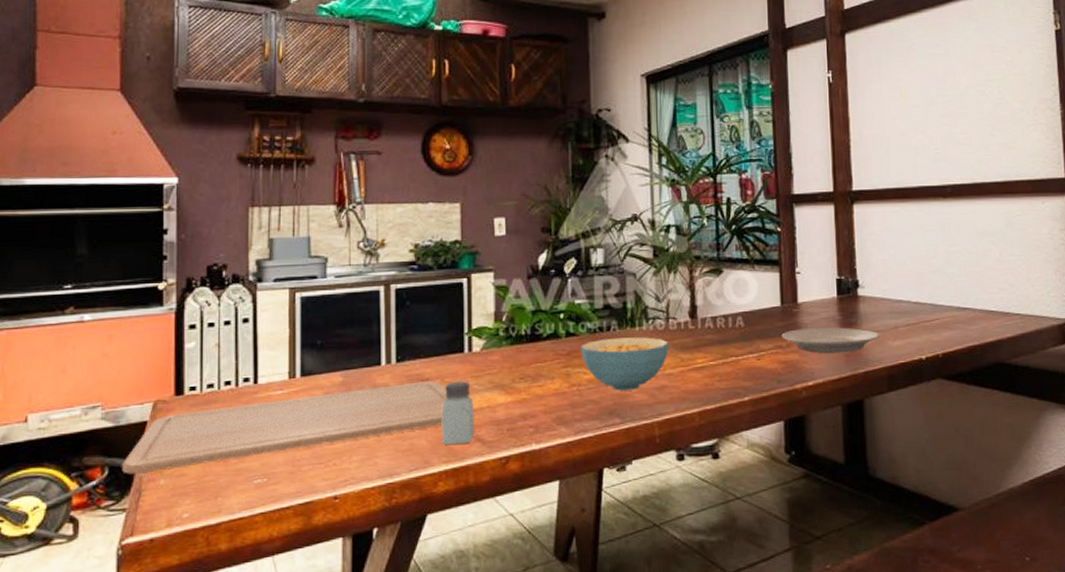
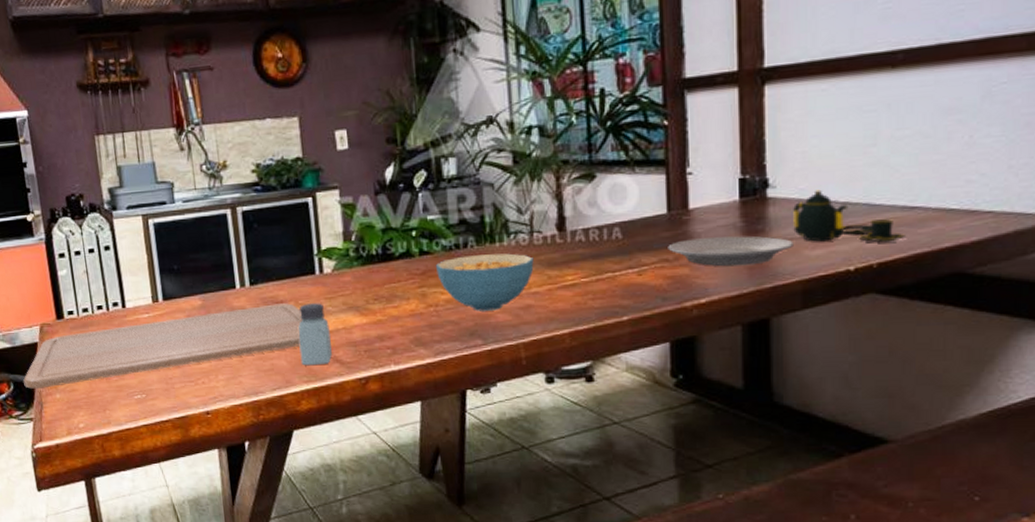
teapot: none [878,291,962,336] -> present [793,189,907,243]

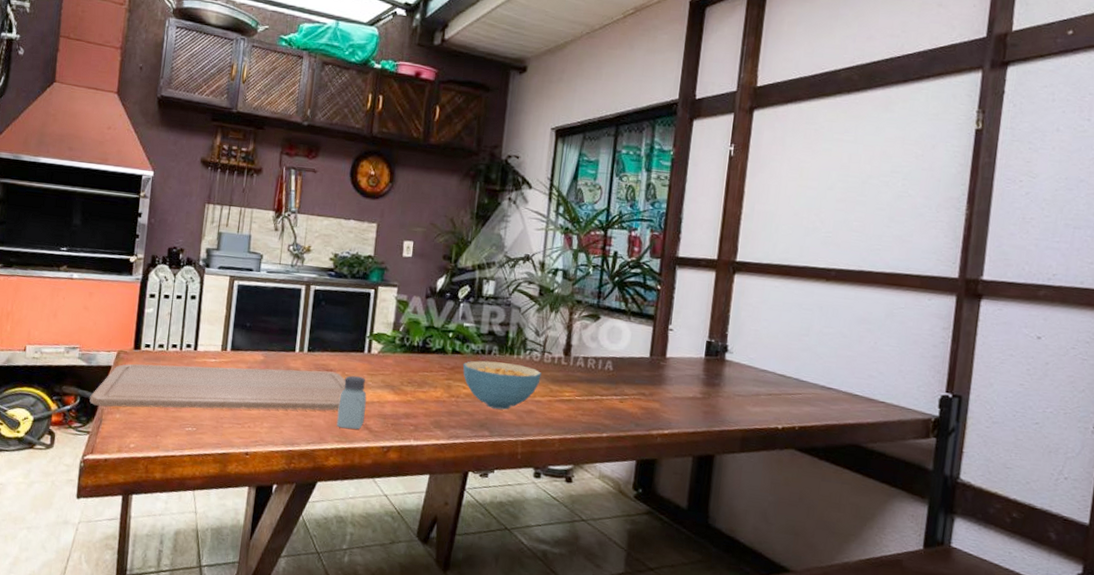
plate: present [668,235,794,267] -> none [646,381,740,411]
teapot: present [793,189,907,243] -> none [741,361,823,412]

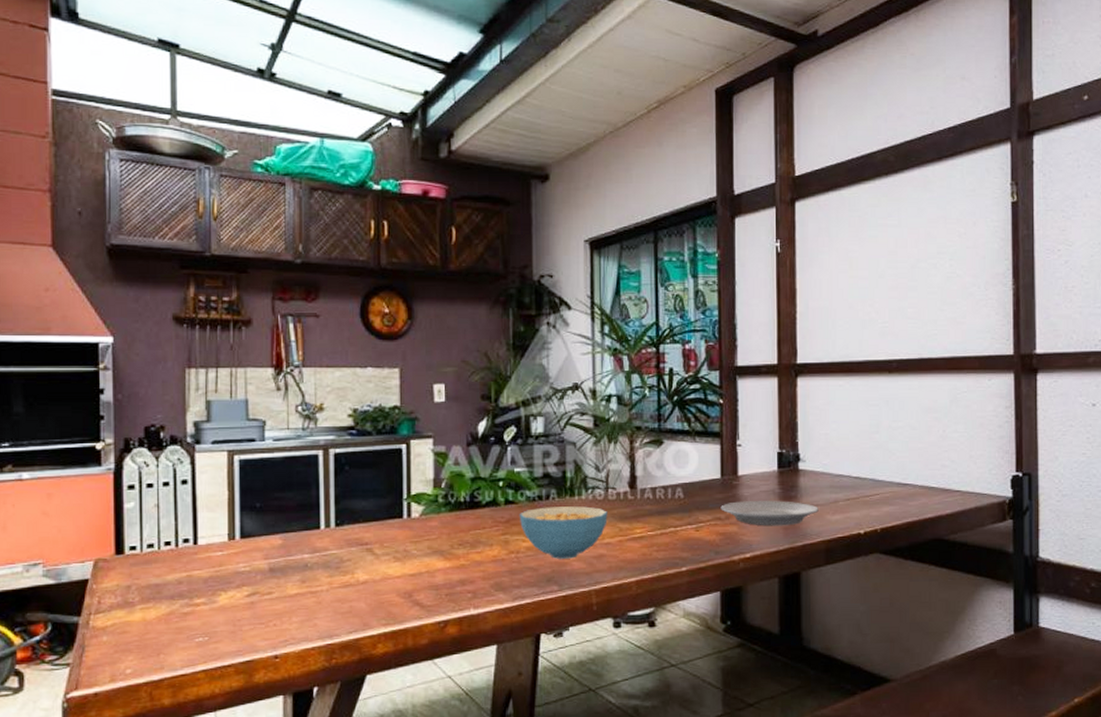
chopping board: present [89,363,346,411] -> none [65,545,386,630]
saltshaker: present [336,375,367,430] -> none [380,546,413,609]
plate: none [646,381,740,411] -> present [720,501,819,526]

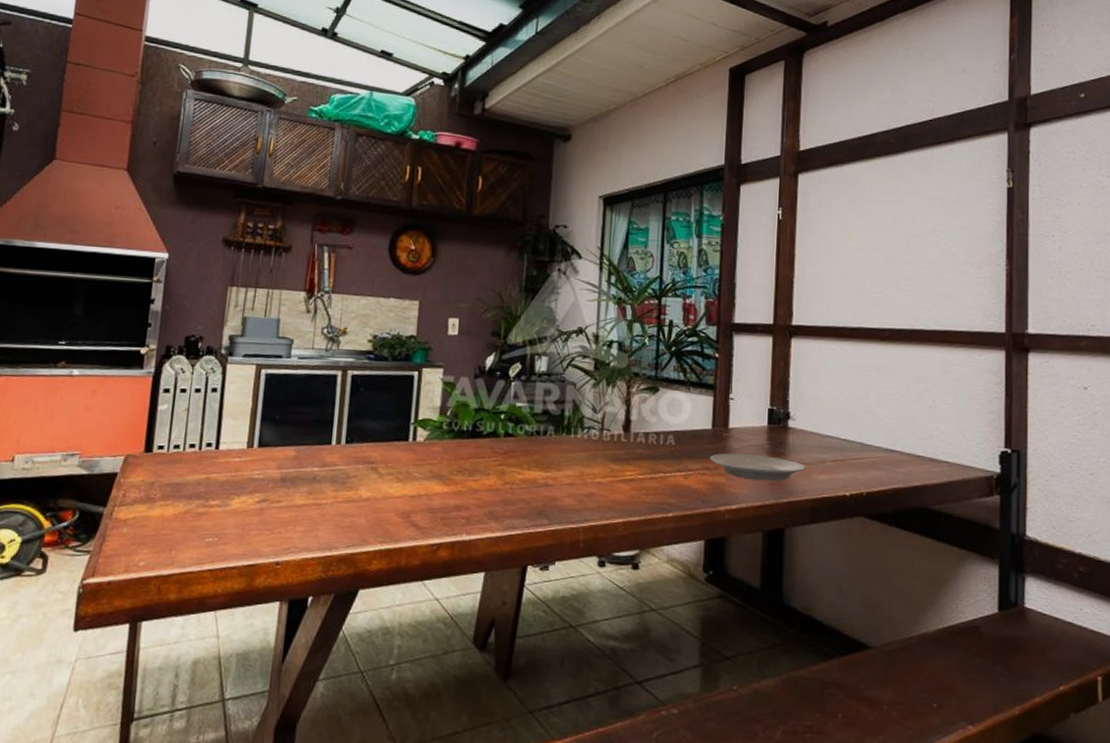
cereal bowl: present [519,506,608,559] -> none [516,442,601,495]

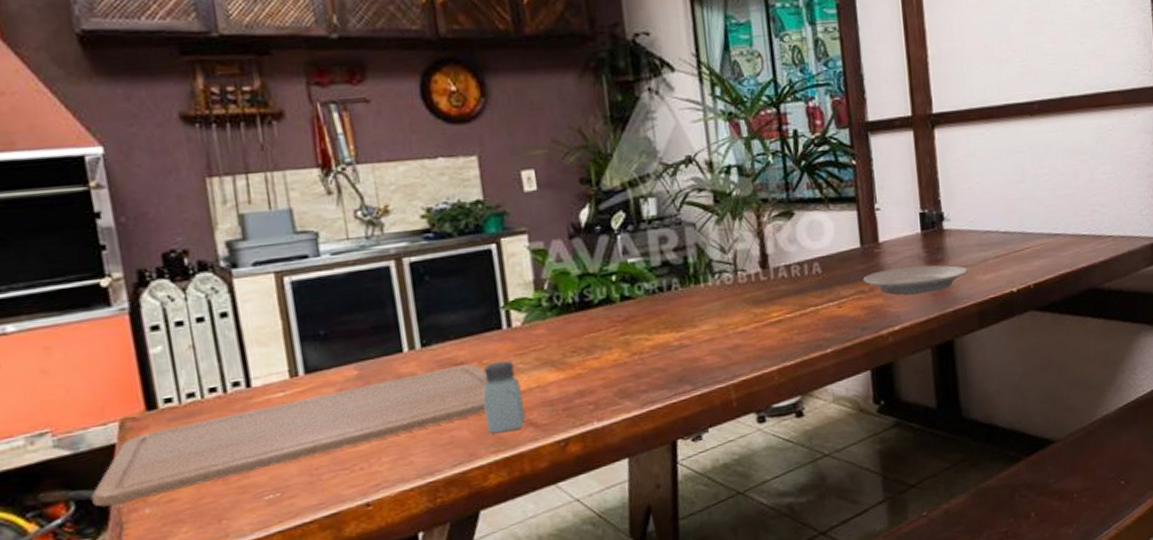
chopping board: none [91,464,389,521] -> present [91,364,488,507]
saltshaker: none [379,467,413,528] -> present [482,360,525,434]

